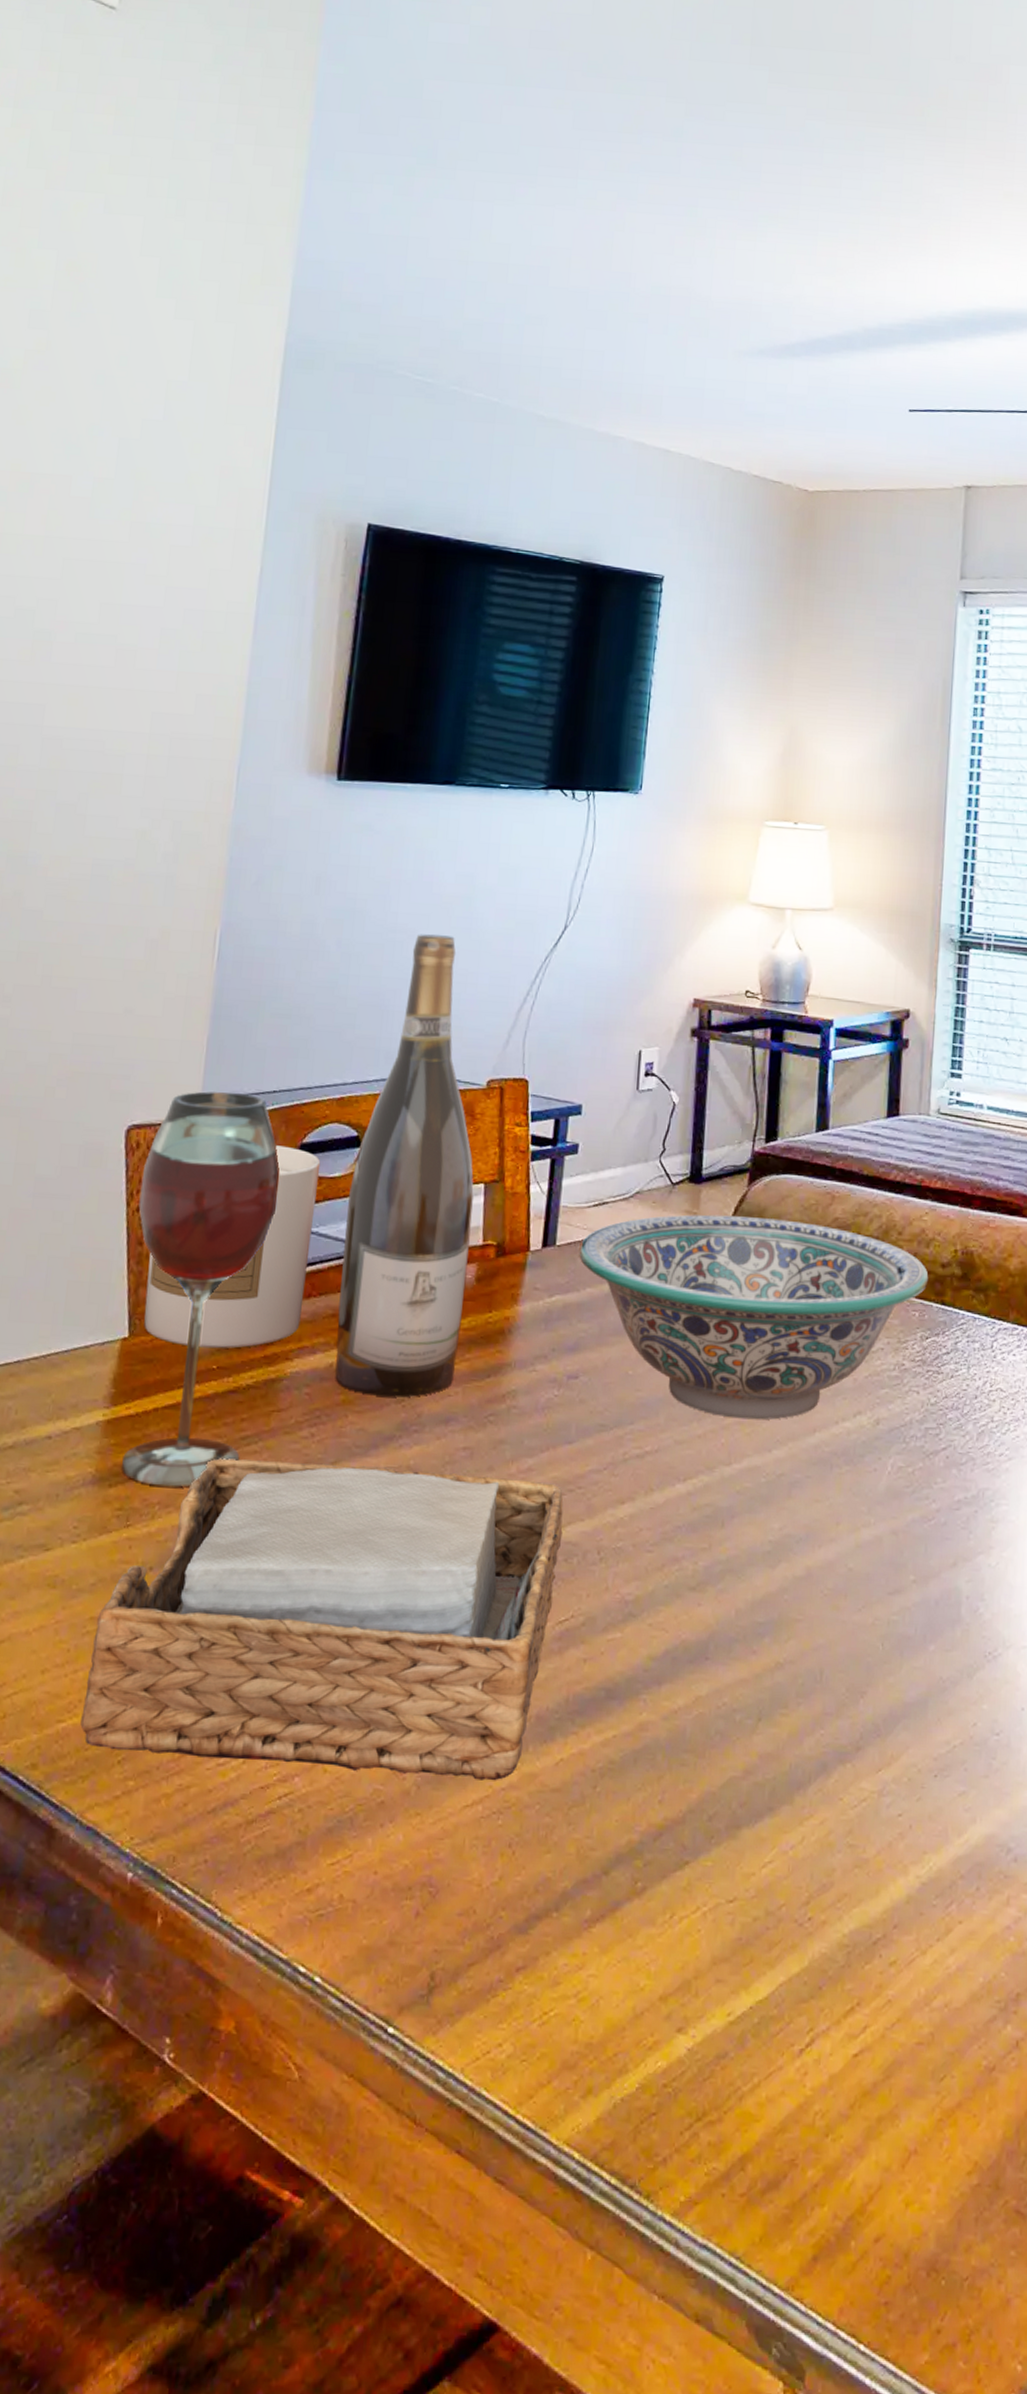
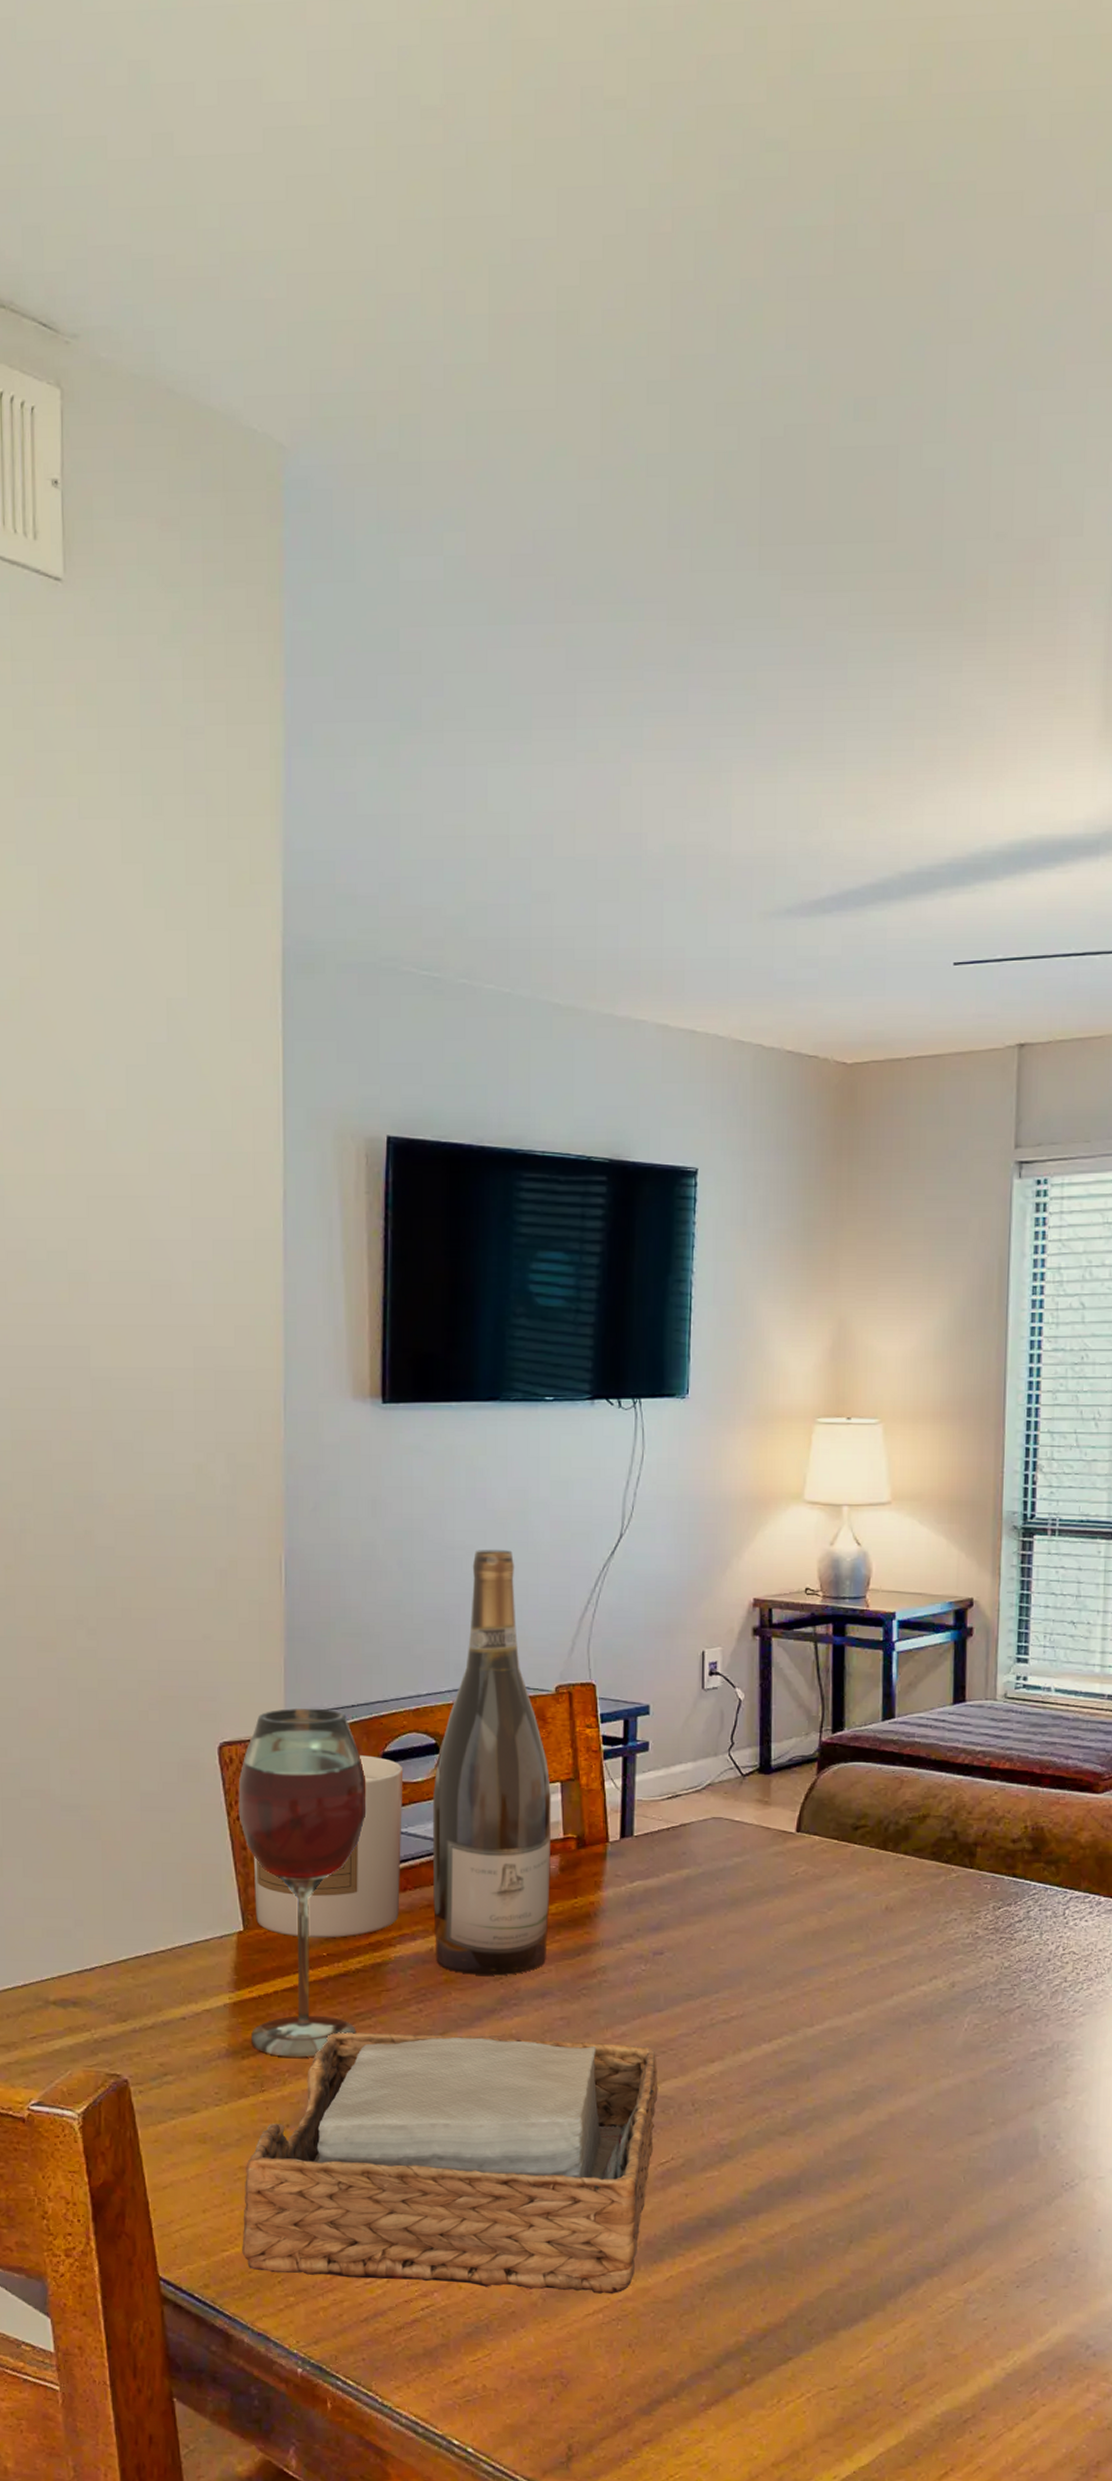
decorative bowl: present [578,1214,929,1420] -> none [655,1802,1000,1986]

